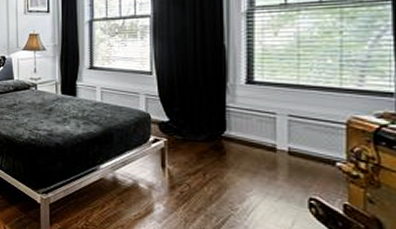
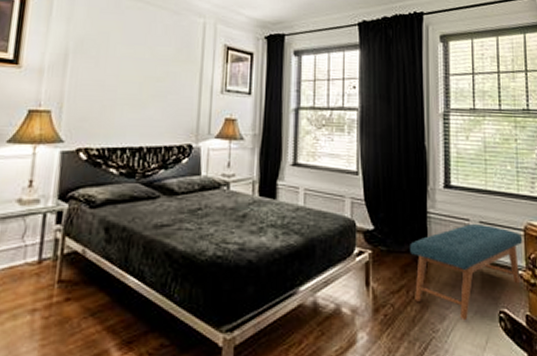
bench: none [207,116,345,204] -> present [410,223,523,321]

